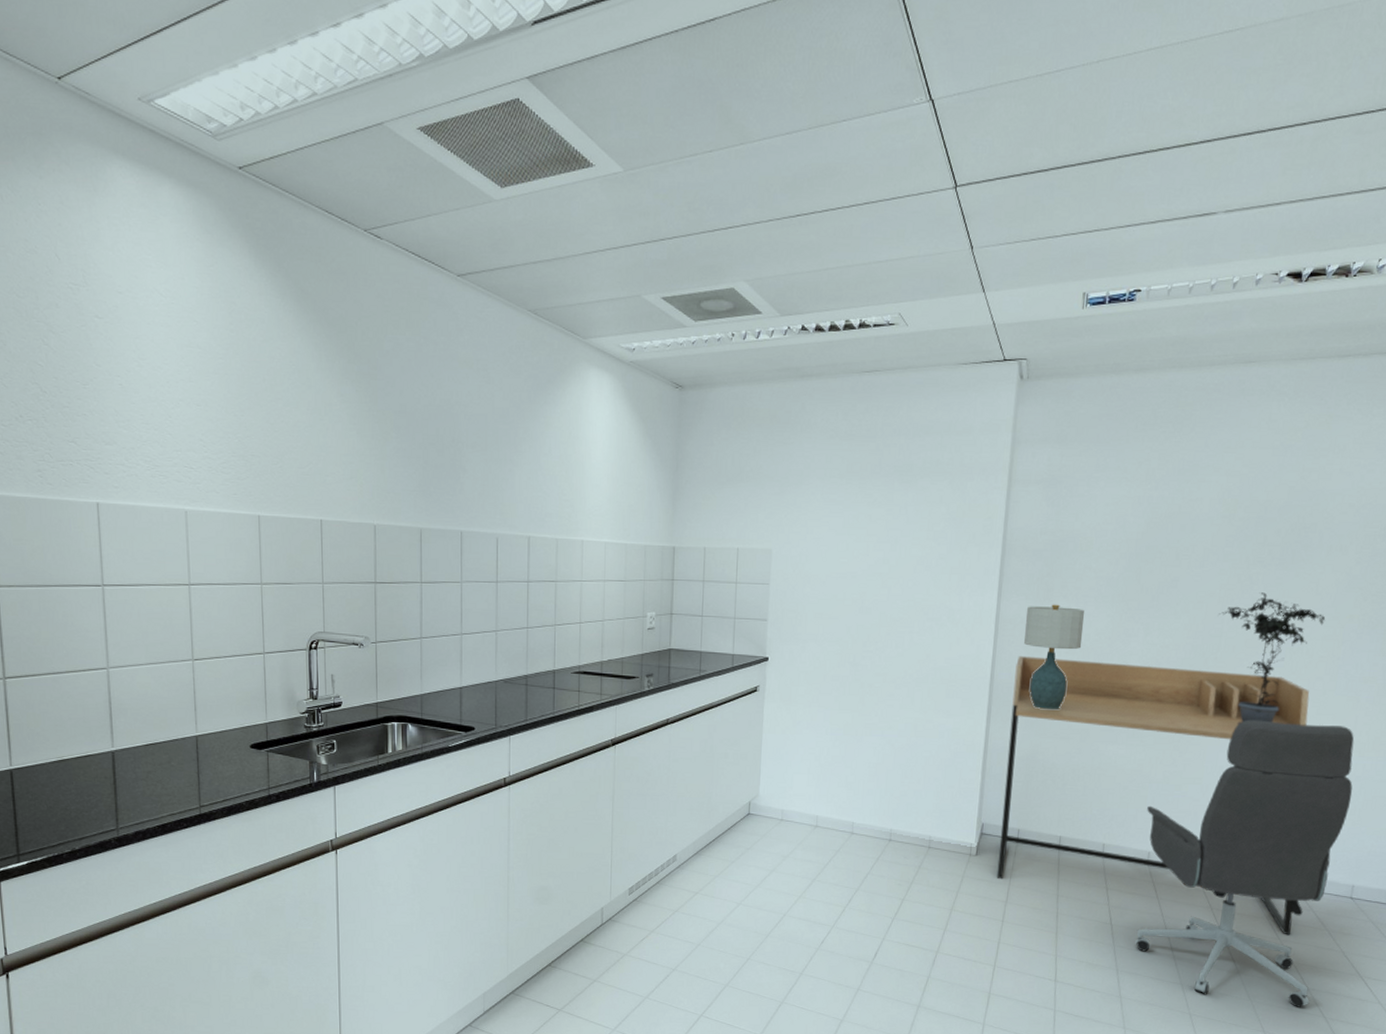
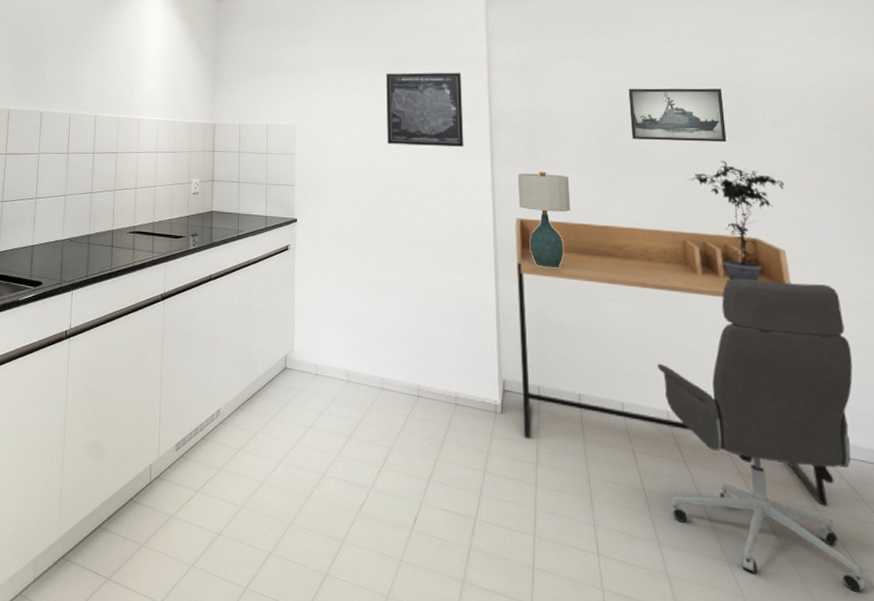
wall art: none [879,485,975,577] -> present [386,72,464,148]
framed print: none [1164,506,1280,572] -> present [628,88,727,143]

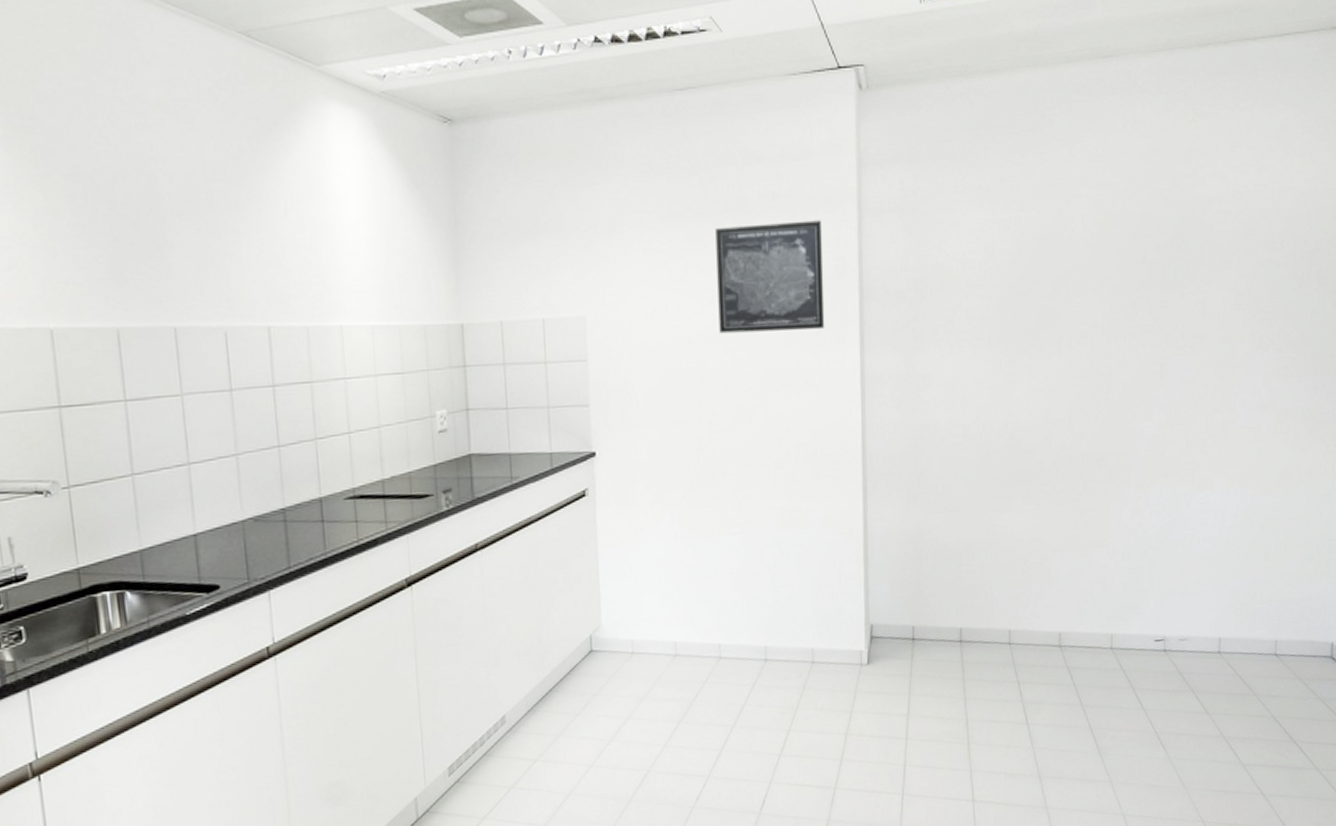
desk: present [515,218,828,506] -> none [889,413,1219,707]
table lamp: present [517,171,571,269] -> none [894,353,961,480]
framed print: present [628,88,727,143] -> none [1041,221,1157,299]
office chair: present [658,278,866,592] -> none [1052,461,1265,791]
potted plant: present [688,161,785,283] -> none [1105,318,1217,472]

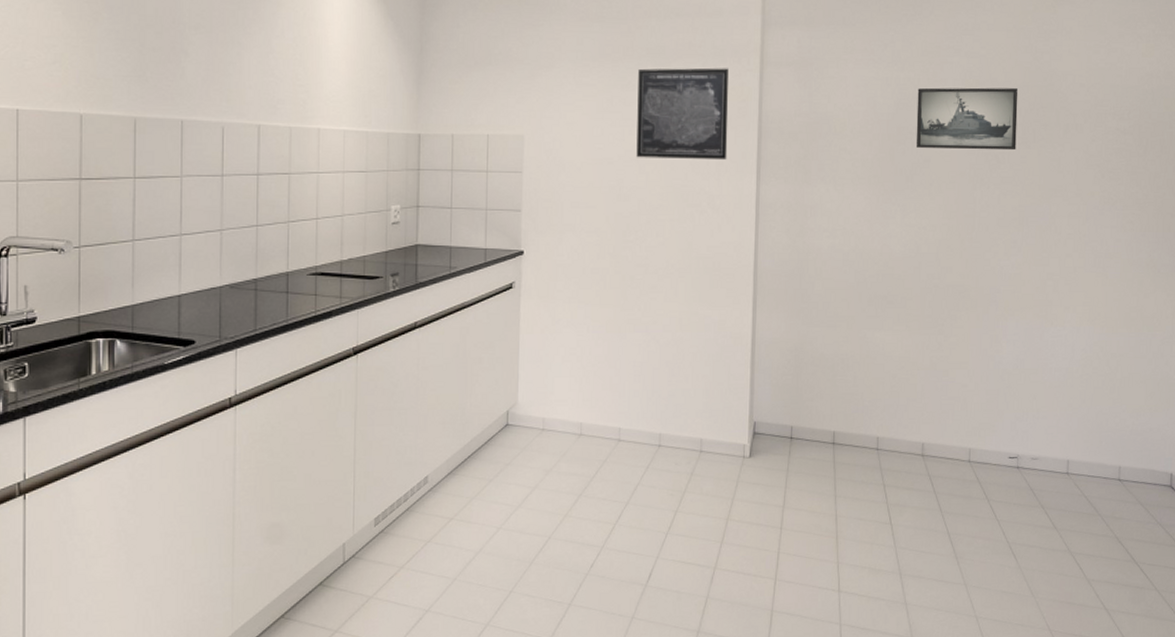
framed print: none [1041,221,1157,299] -> present [915,87,1019,151]

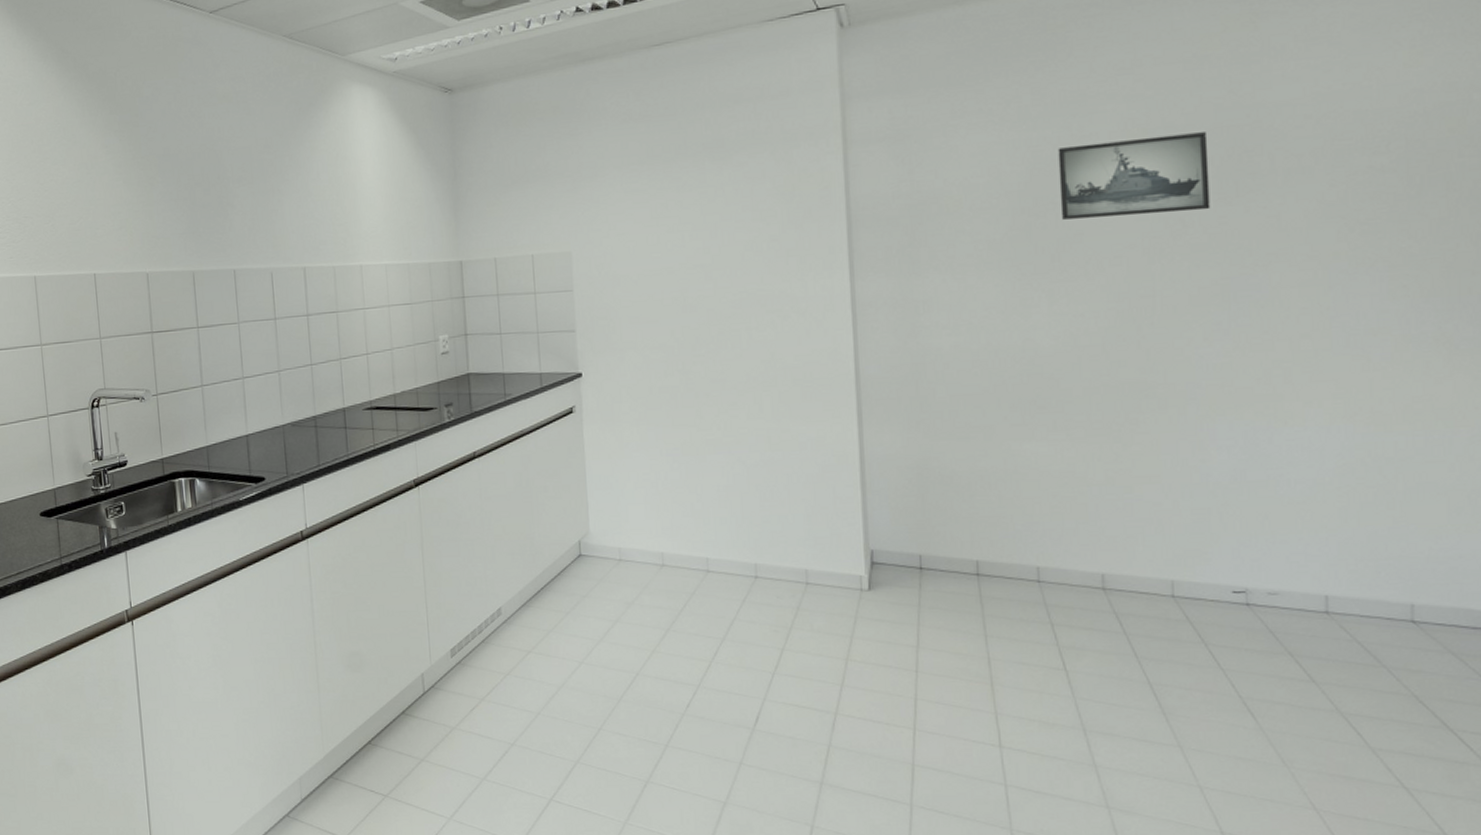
wall art: present [636,68,729,161] -> none [694,153,811,264]

